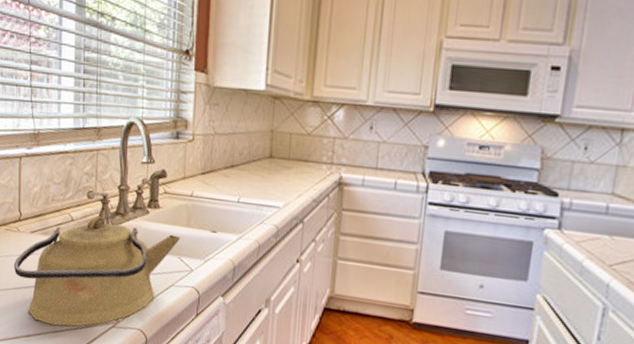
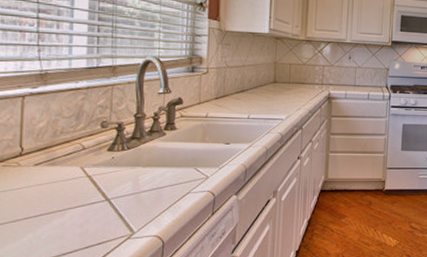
kettle: present [13,215,180,327] -> none [11,142,196,249]

